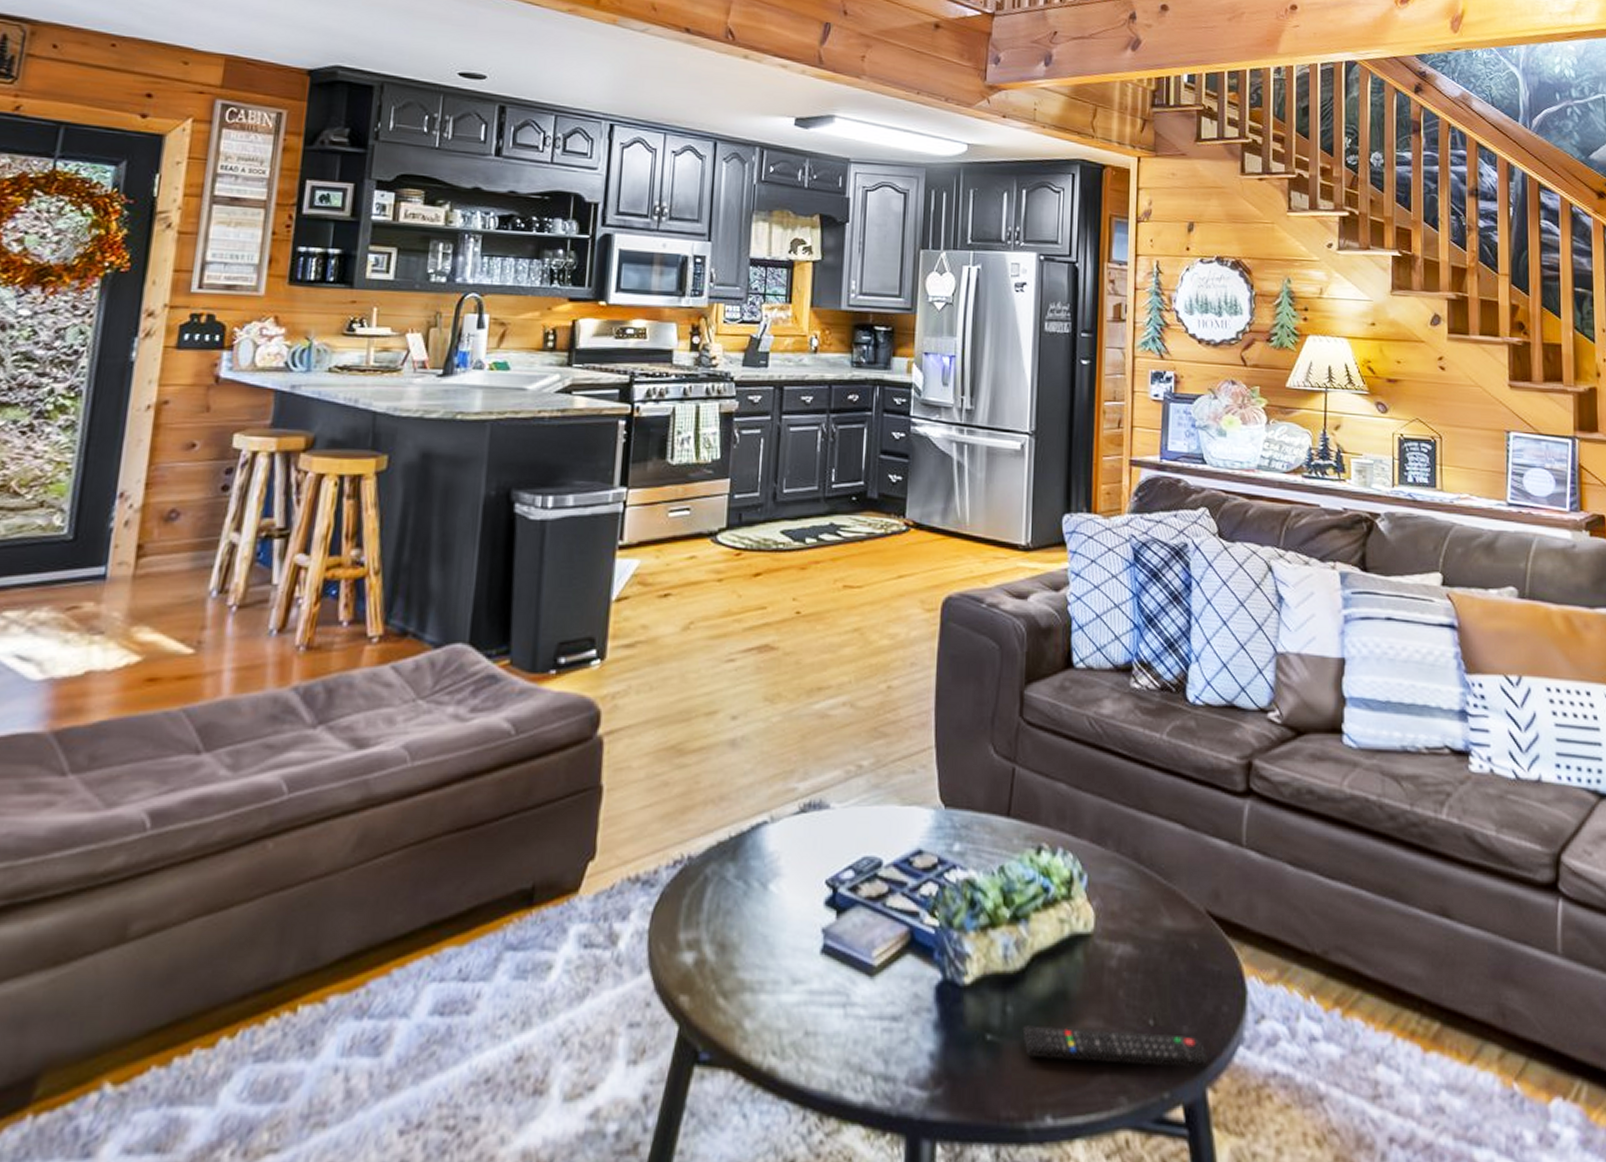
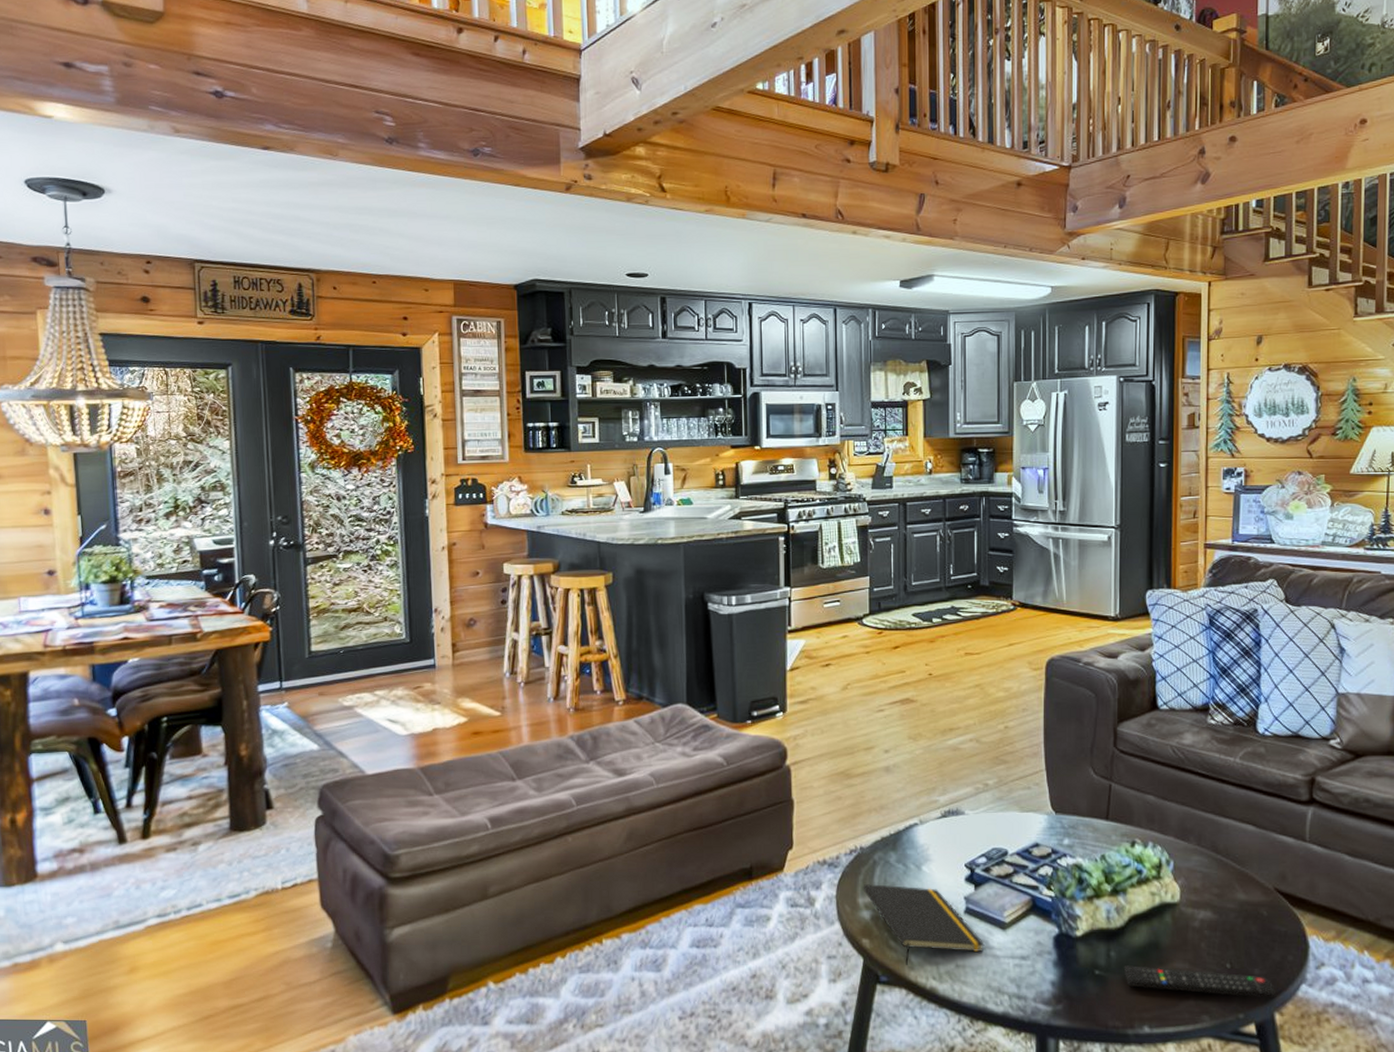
notepad: none [686,911,845,1034] -> present [863,884,985,965]

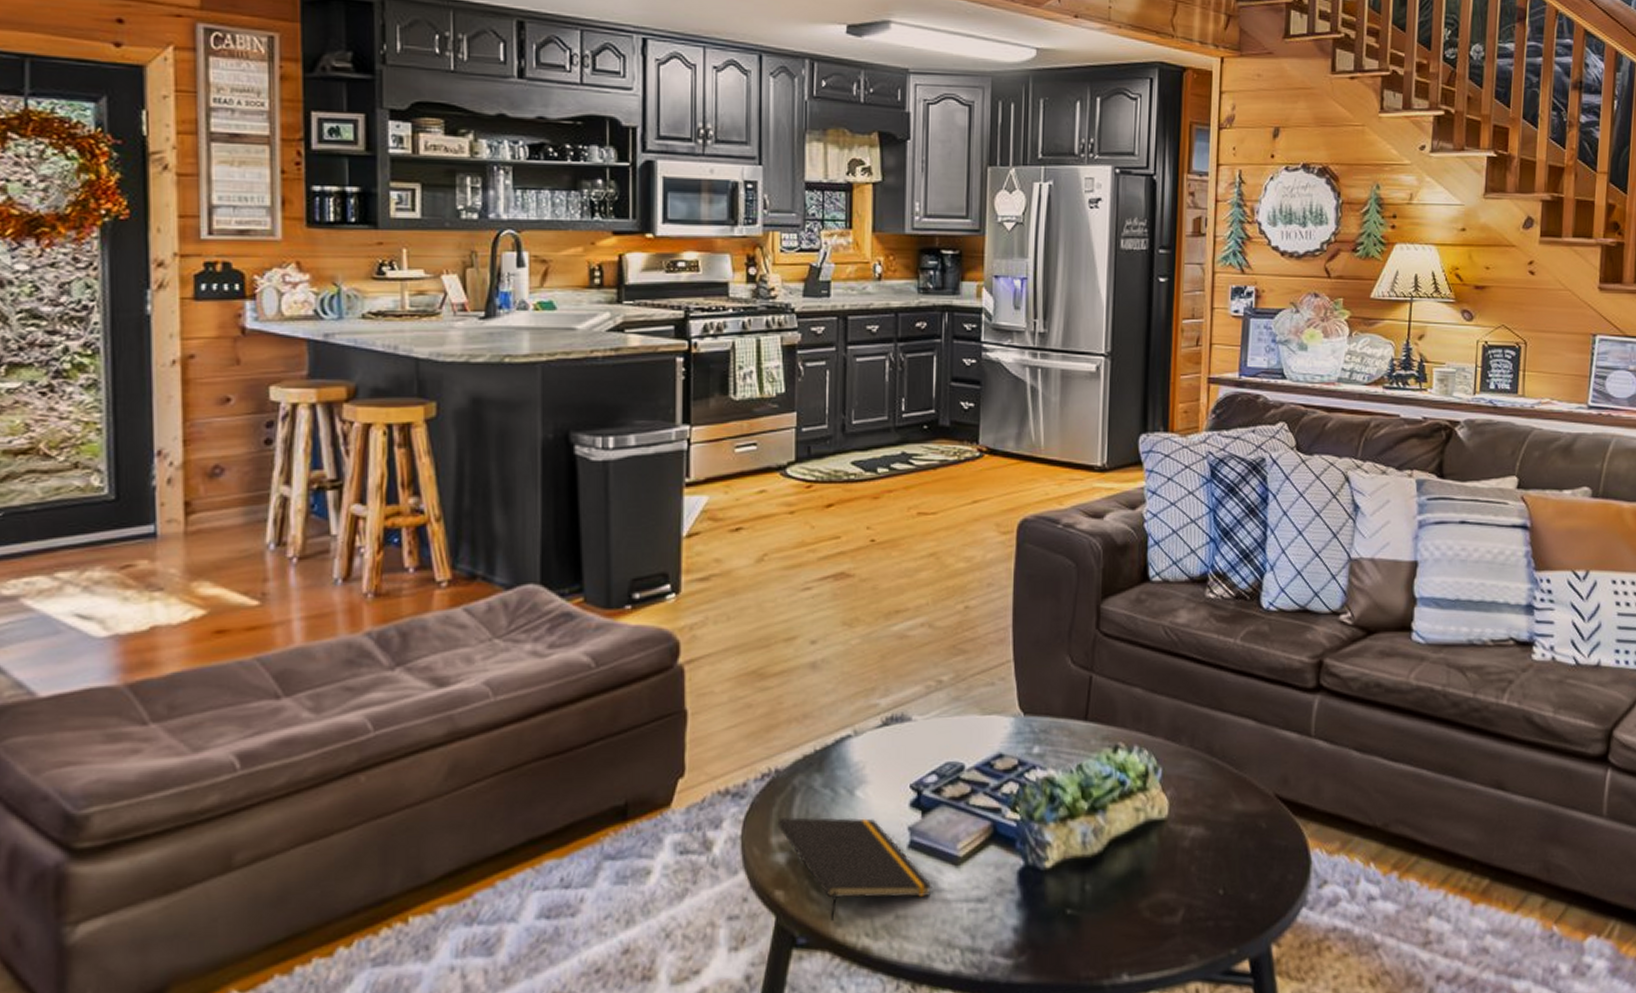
remote control: present [1123,965,1277,998] -> none [1100,899,1274,929]

